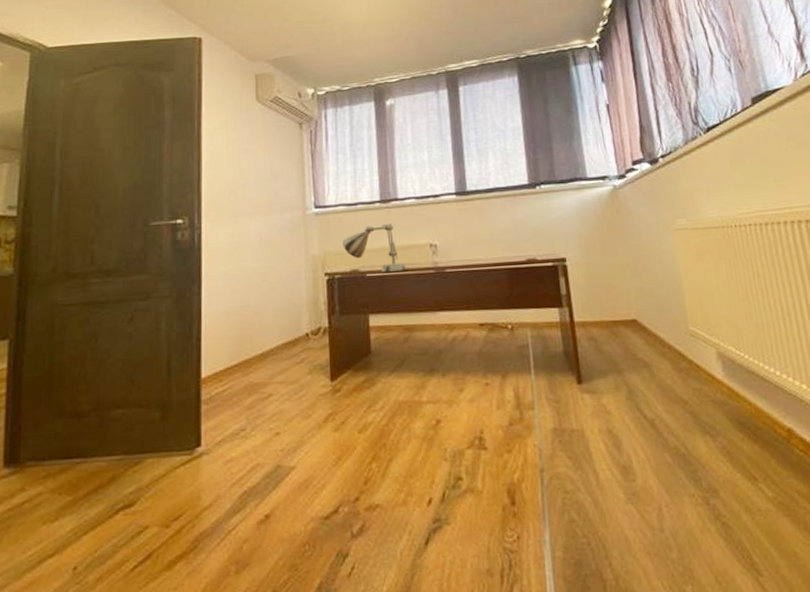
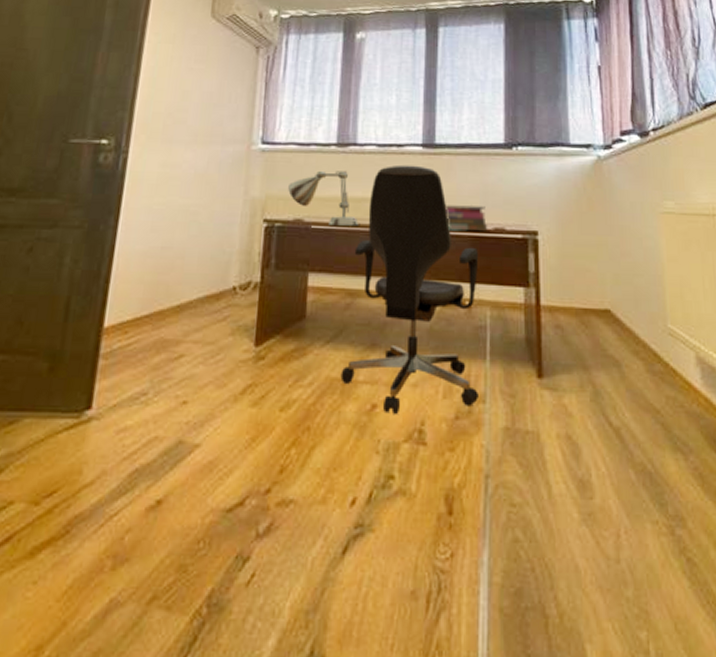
office chair: none [406,212,528,426] -> present [340,164,479,414]
books: none [482,241,522,267] -> present [446,204,488,233]

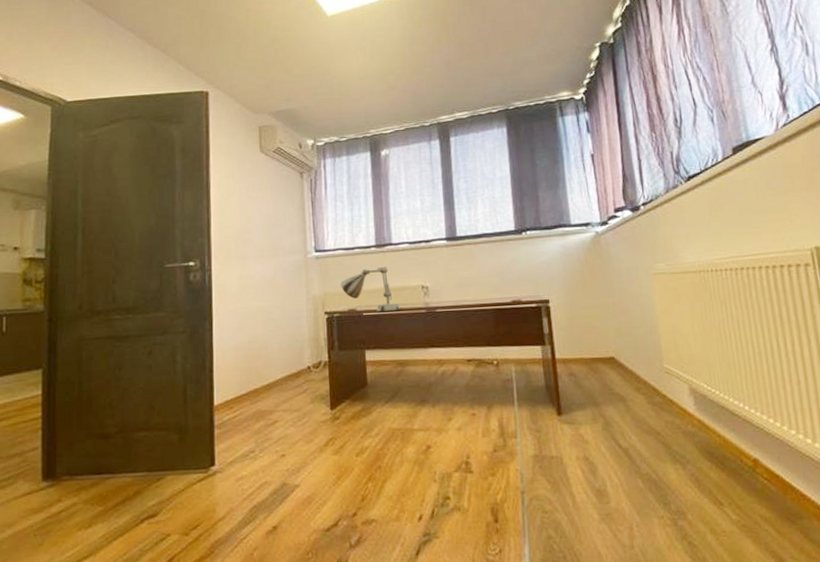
office chair: present [340,164,479,414] -> none [400,256,511,452]
books: present [446,204,488,233] -> none [470,283,507,307]

